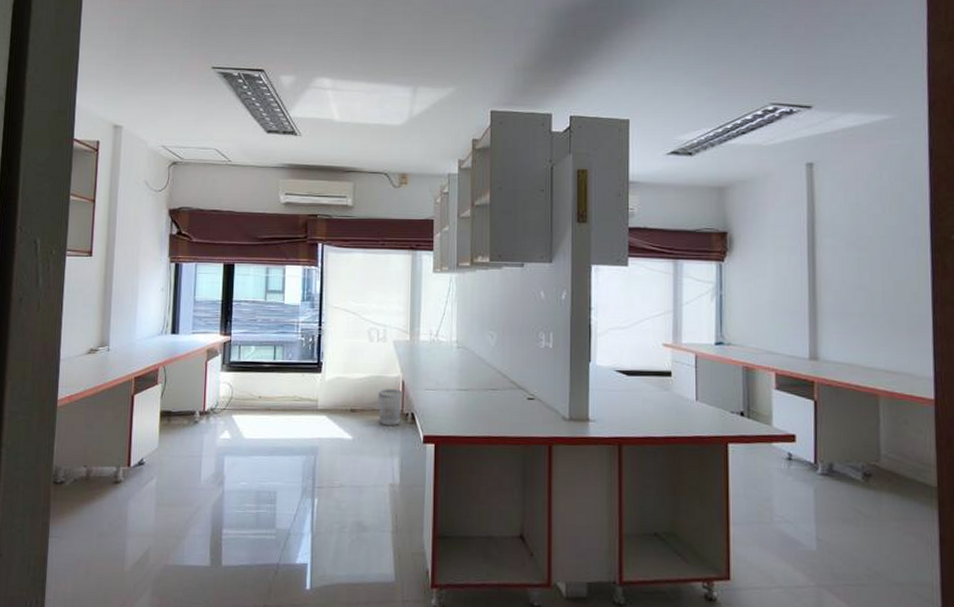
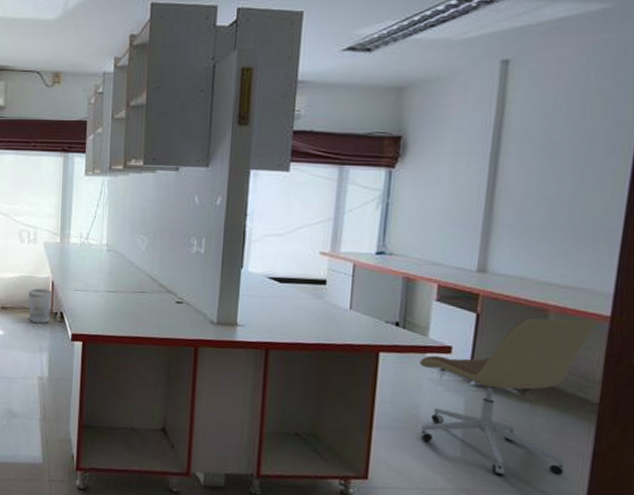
office chair: none [767,403,922,569] -> present [419,318,596,477]

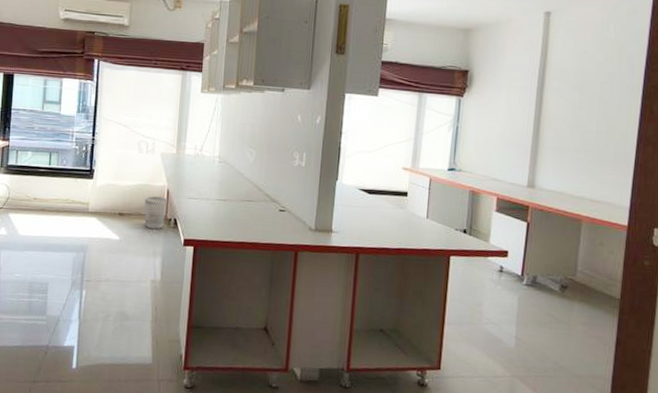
office chair: present [419,318,596,477] -> none [482,226,617,364]

